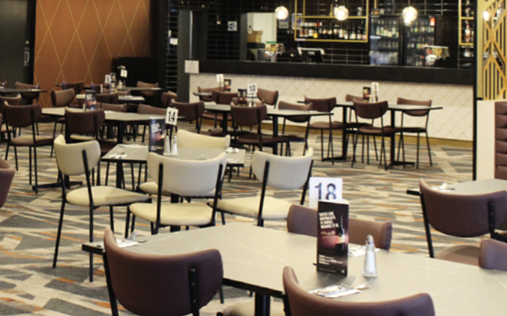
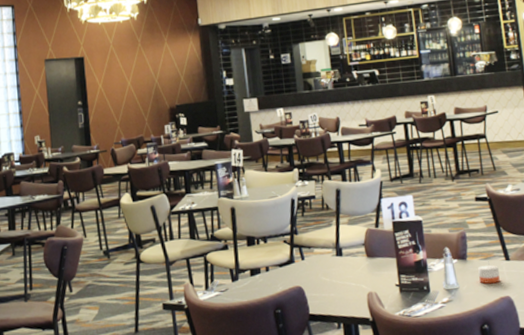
candle: none [400,256,421,279] -> present [478,261,500,284]

